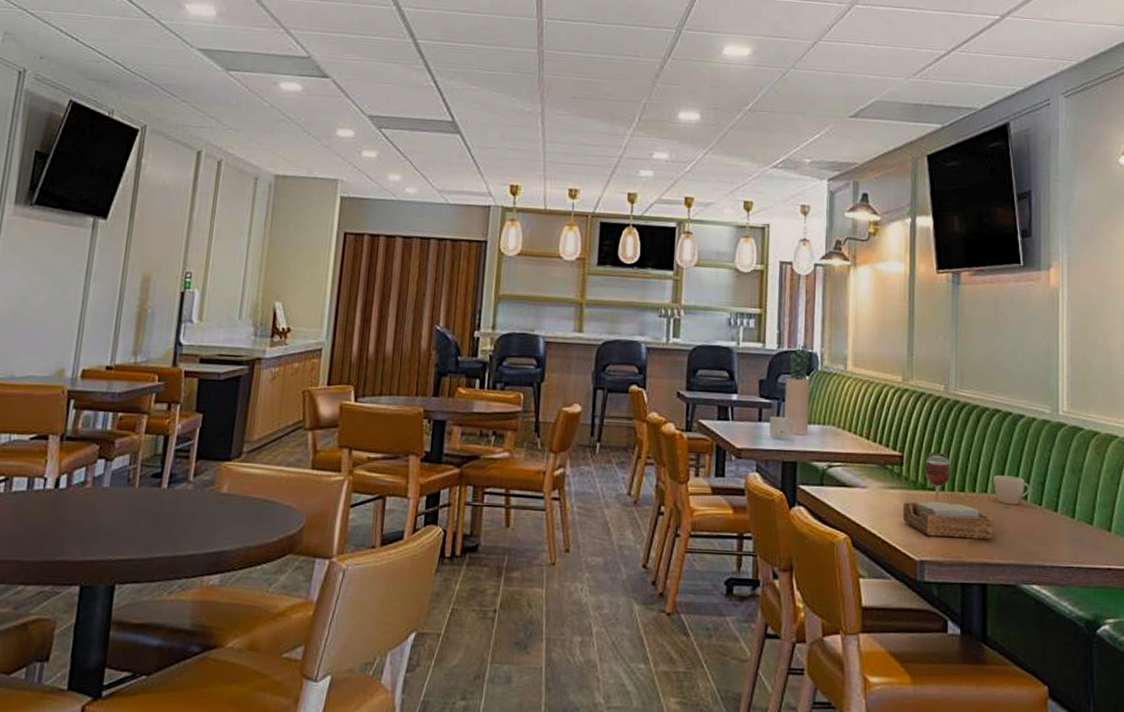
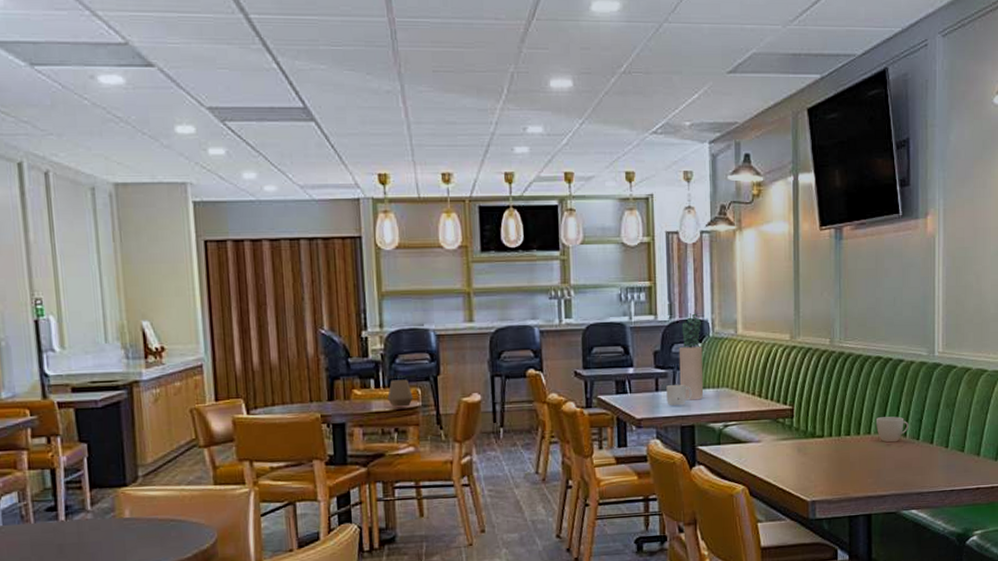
cup: none [490,382,515,411] -> present [387,379,413,407]
napkin holder: present [902,502,994,540] -> none [794,446,877,479]
wineglass: present [924,452,951,502] -> none [813,402,837,448]

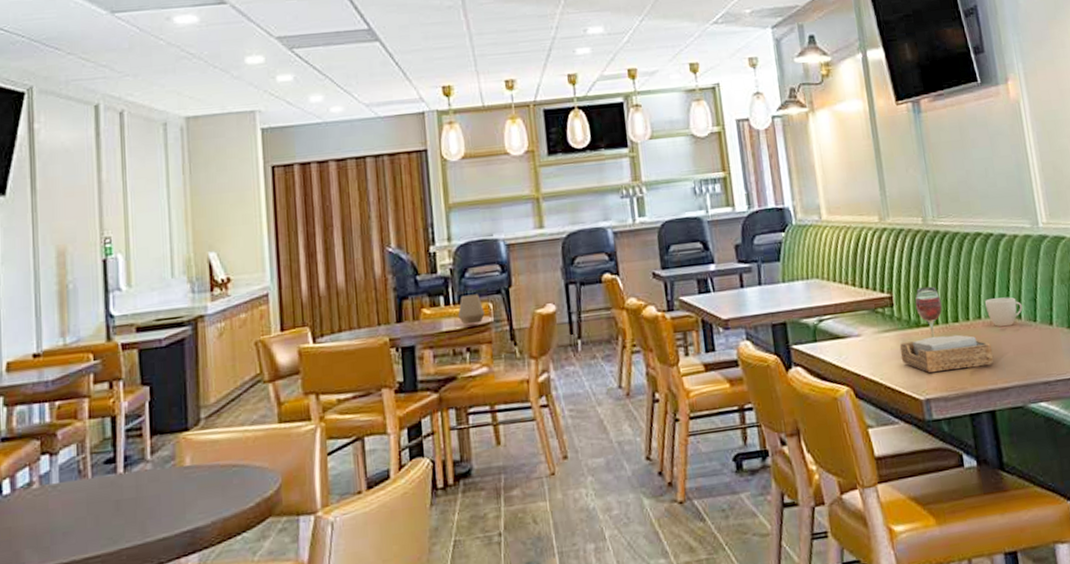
mug: present [666,385,692,406] -> none [751,278,780,303]
vase: present [679,309,704,401] -> none [761,197,793,296]
napkin holder: none [794,446,877,479] -> present [899,334,994,373]
wineglass: none [813,402,837,448] -> present [915,286,943,338]

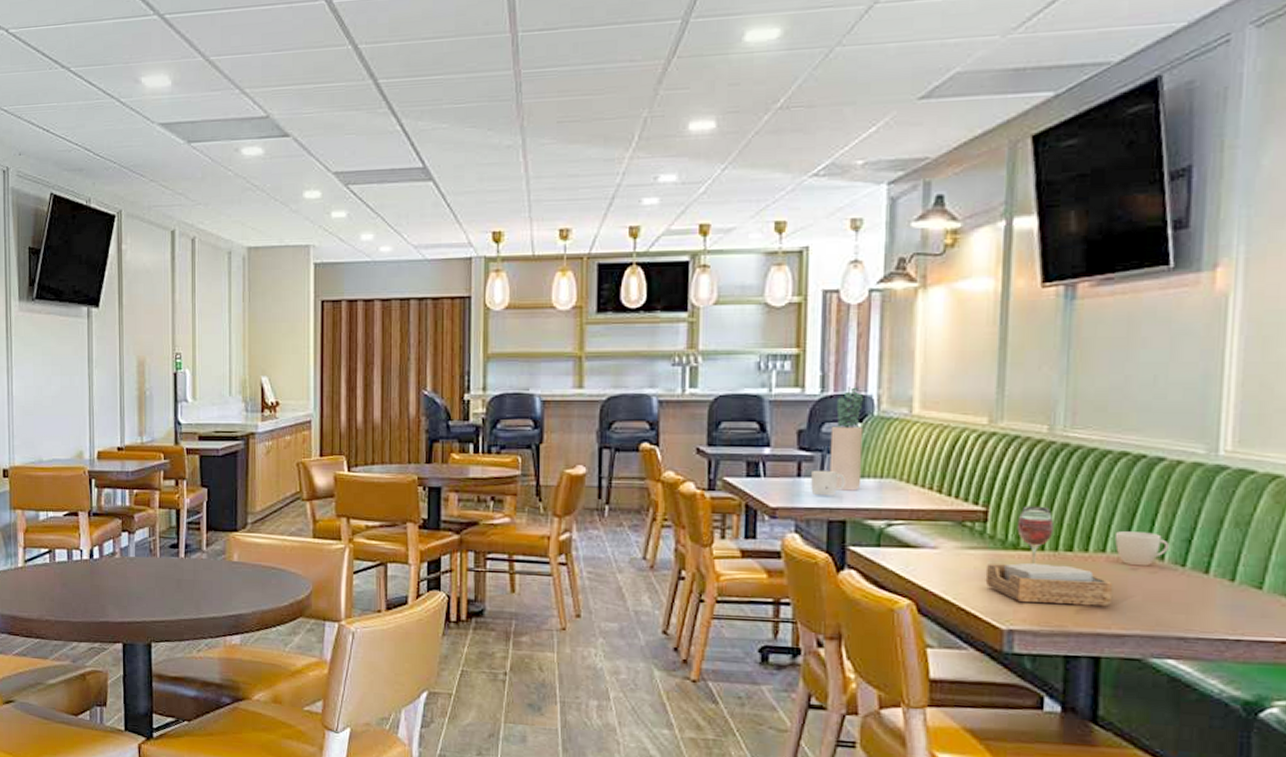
cup: present [458,294,485,325] -> none [486,446,513,475]
mug: none [751,278,780,303] -> present [811,471,845,496]
vase: none [761,197,793,296] -> present [829,382,865,491]

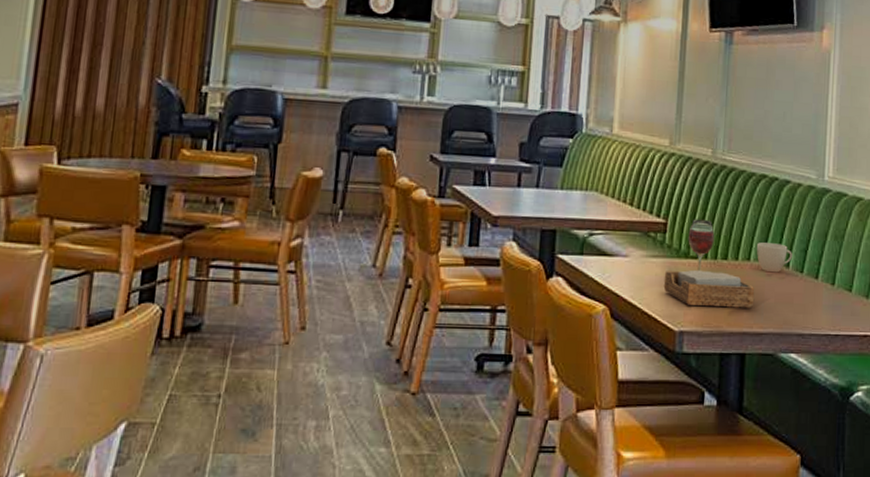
mug: present [811,471,845,496] -> none [528,182,557,207]
vase: present [829,382,865,491] -> none [544,101,576,202]

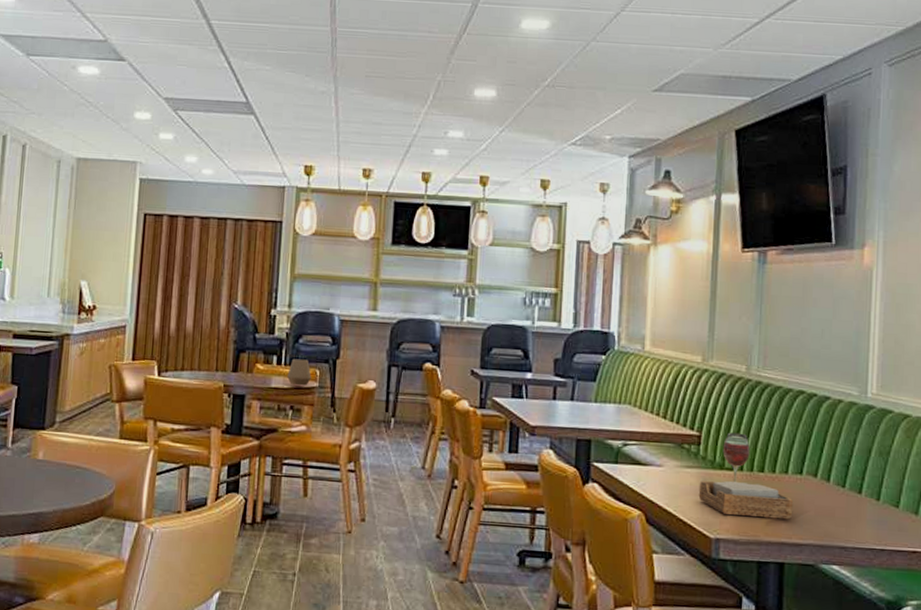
cup: none [218,143,248,175] -> present [287,358,312,386]
cup: present [757,242,792,273] -> none [795,456,833,487]

